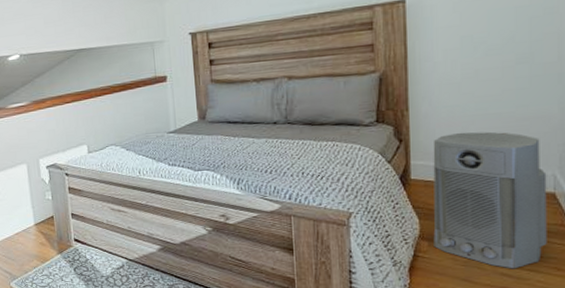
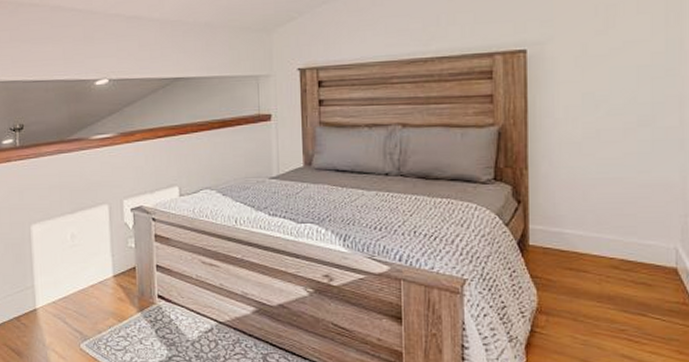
air purifier: present [433,131,547,269] -> none [552,196,669,351]

